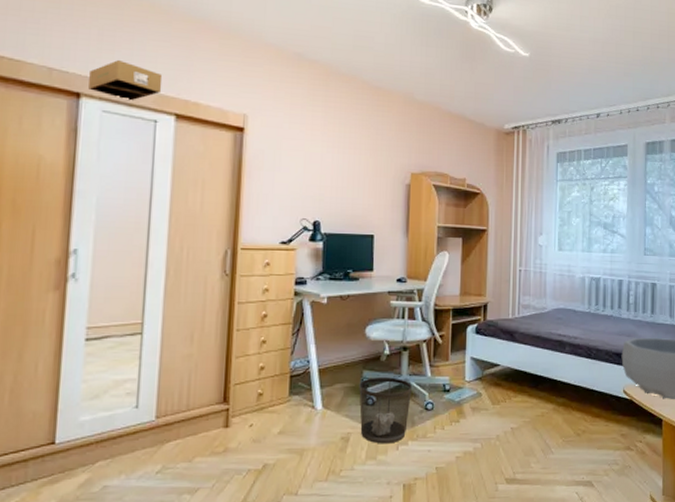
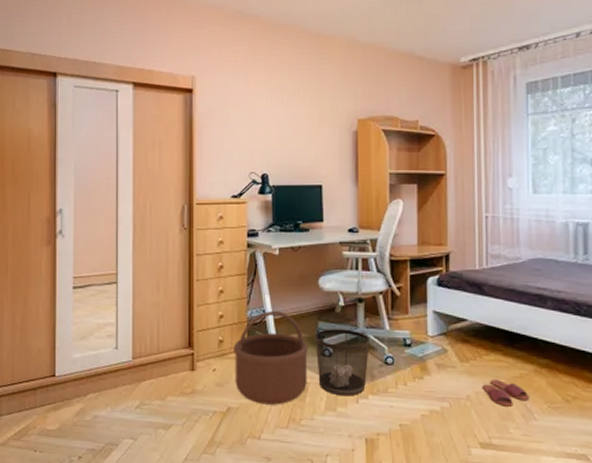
box: present [89,59,163,101] -> none [62,38,121,75]
basket: none [273,361,352,458] -> present [233,311,308,405]
slippers: none [511,418,549,443] -> present [483,378,530,407]

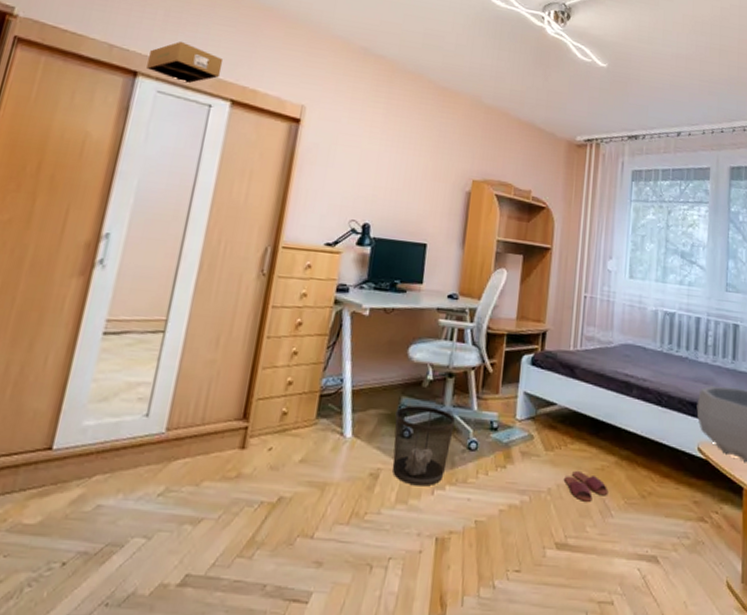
box: none [62,38,121,75] -> present [147,41,224,84]
basket: present [233,311,308,405] -> none [293,380,386,495]

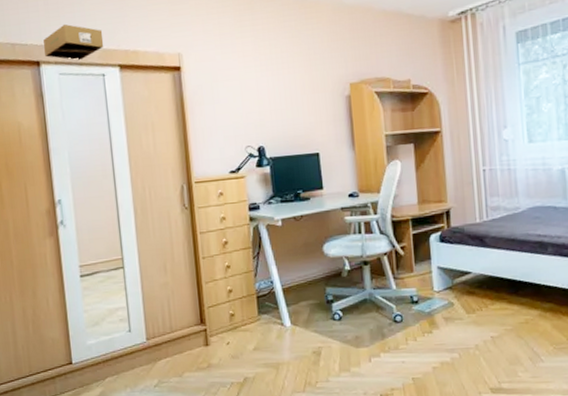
waste bin: present [392,405,455,487] -> none [323,292,378,357]
slippers: present [565,470,609,502] -> none [490,326,536,352]

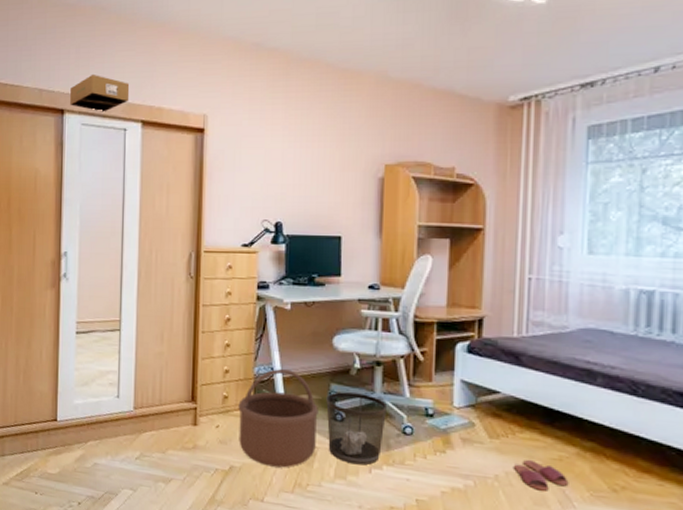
basket: none [245,281,320,372] -> present [238,369,318,468]
waste bin: none [323,292,378,357] -> present [326,392,387,466]
slippers: none [490,326,536,352] -> present [514,459,569,491]

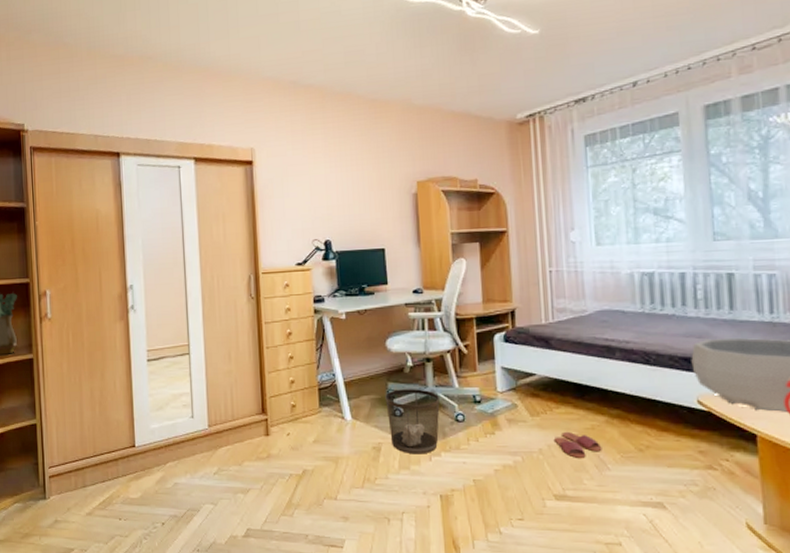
box: present [70,73,130,112] -> none [124,118,181,153]
basket: present [238,369,318,468] -> none [306,374,380,466]

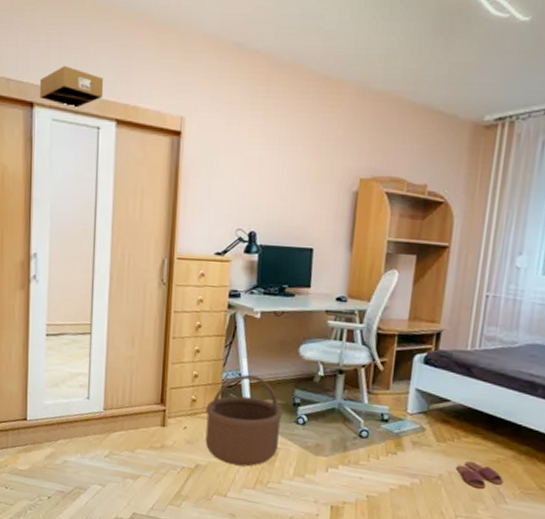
box: none [124,118,181,153] -> present [40,65,104,108]
basket: none [306,374,380,466] -> present [205,375,282,467]
waste bin: present [385,389,440,455] -> none [289,397,346,465]

